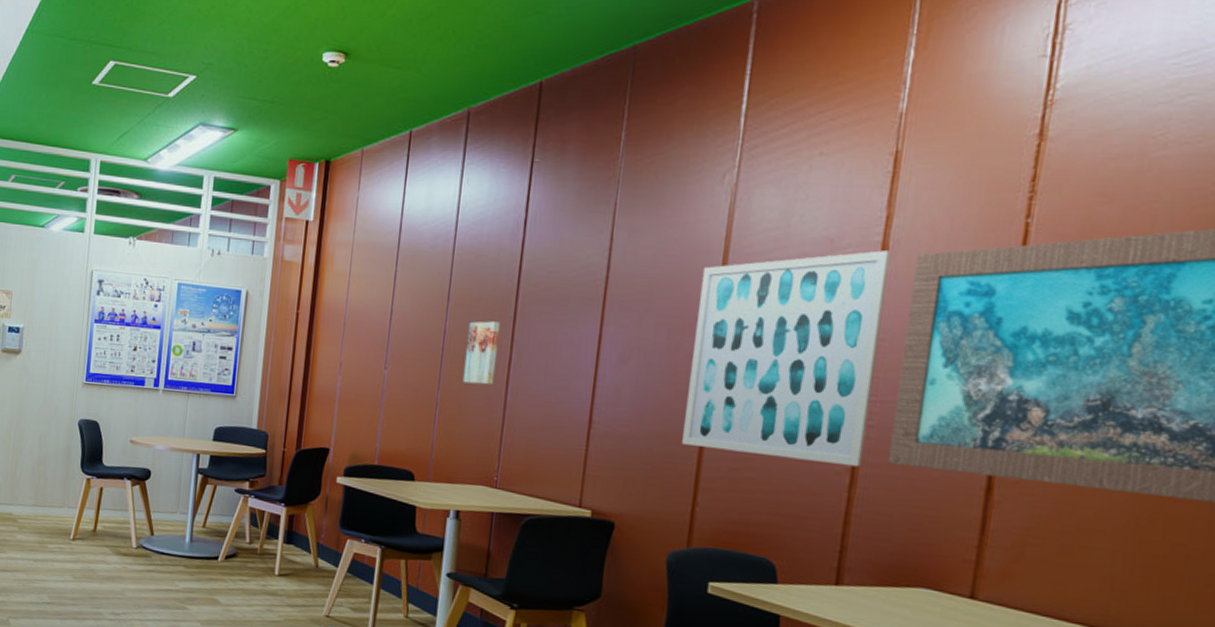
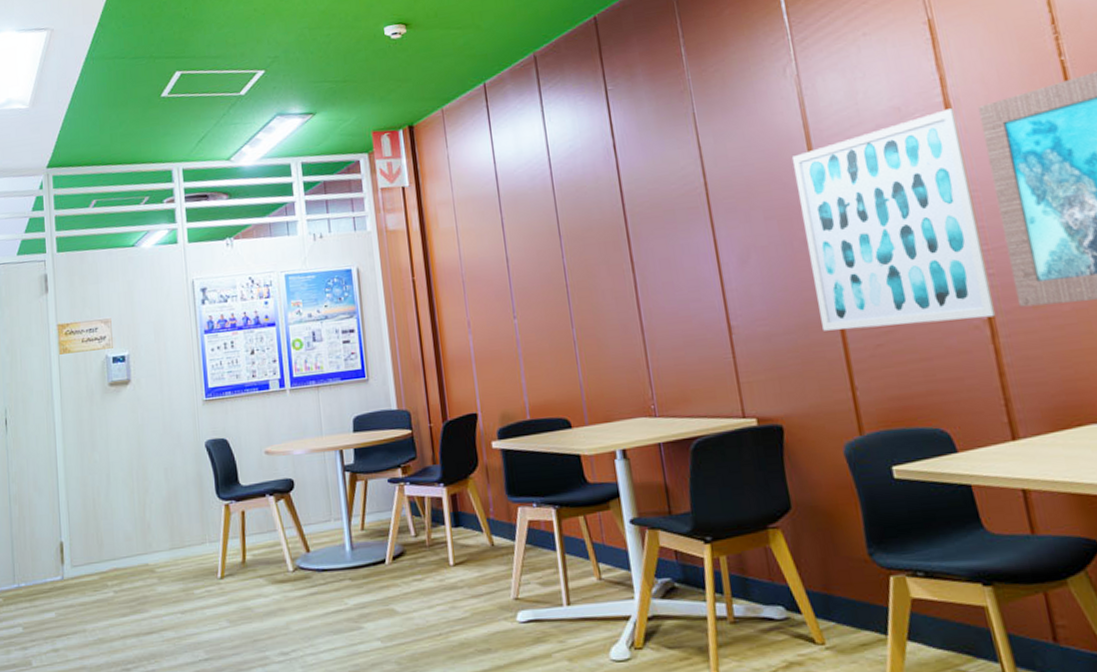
wall art: present [462,321,501,385] -> none [586,248,626,316]

